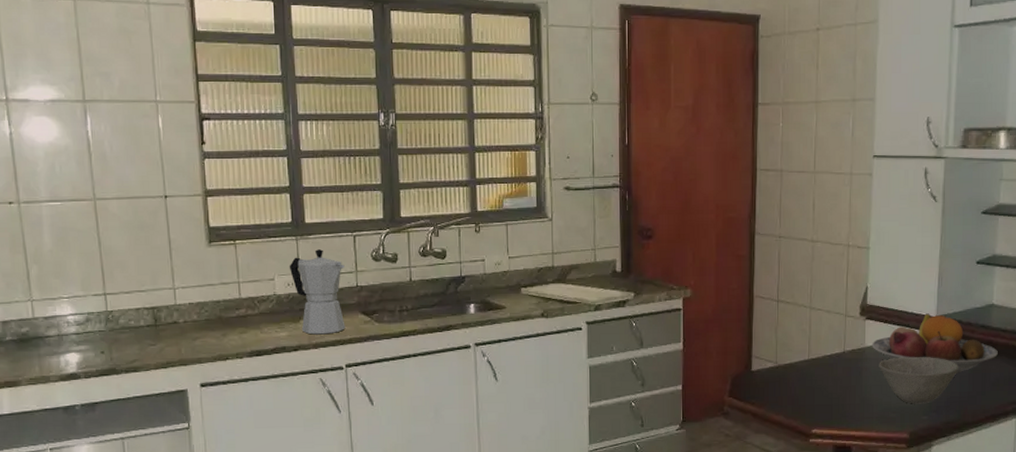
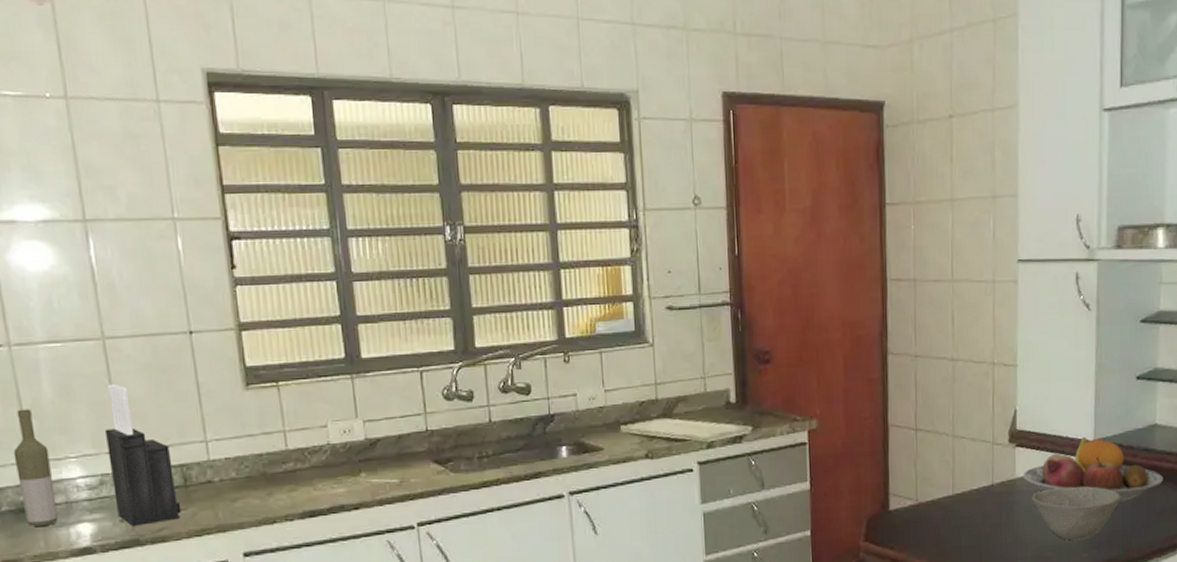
bottle: none [17,256,51,355] -> present [13,409,58,527]
knife block: none [92,237,152,358] -> present [104,384,182,528]
moka pot: present [289,249,346,335] -> none [344,389,415,490]

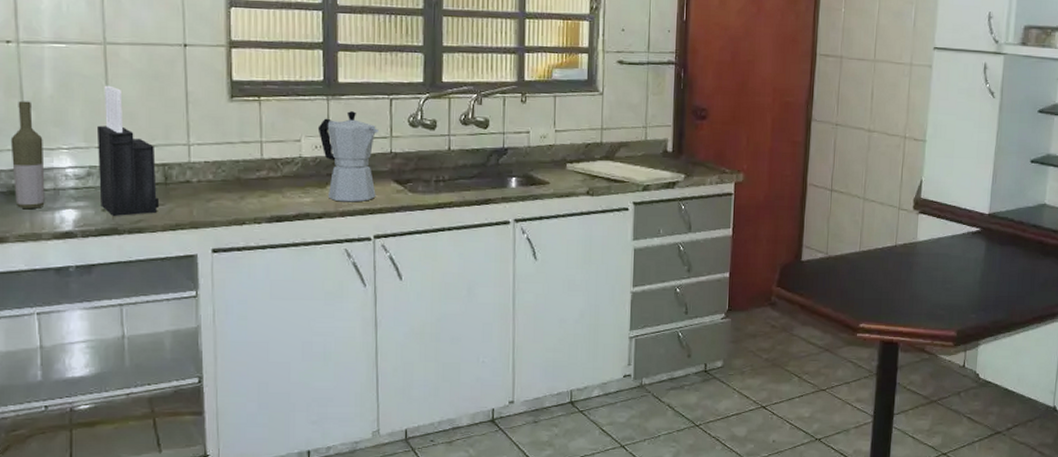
moka pot: none [344,389,415,490] -> present [317,111,379,202]
fruit bowl: present [1023,437,1163,504] -> none [924,210,1048,273]
bowl: present [1032,486,1120,541] -> none [929,253,1009,302]

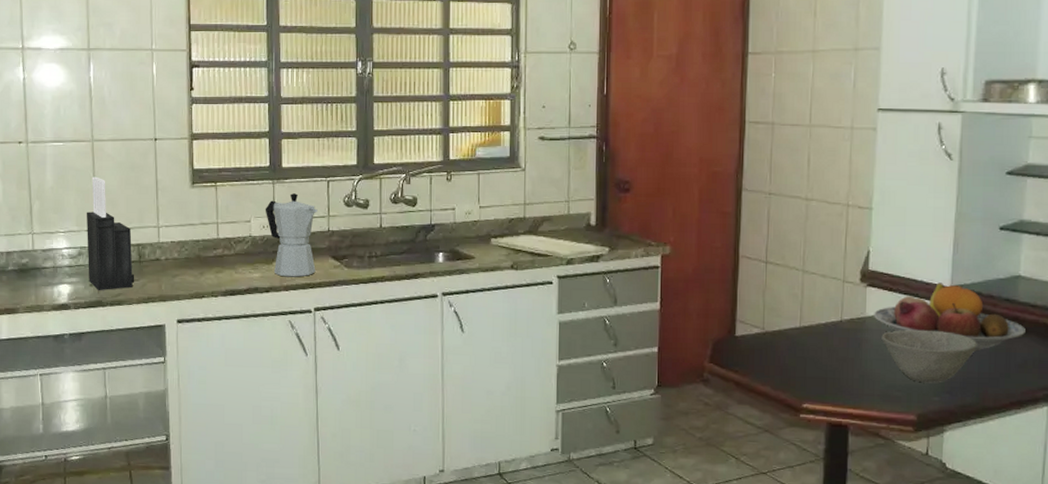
bottle: present [10,101,45,210] -> none [21,192,46,285]
fruit bowl: none [924,210,1048,273] -> present [874,282,1025,351]
bowl: none [929,253,1009,302] -> present [881,329,977,383]

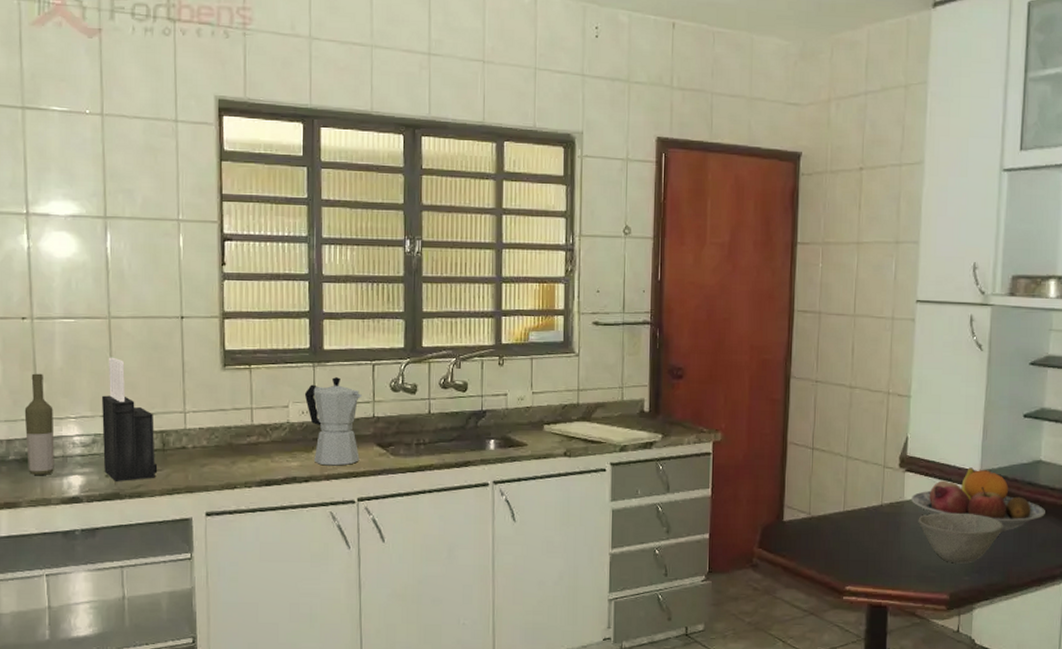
bottle: none [21,192,46,285] -> present [24,373,54,476]

